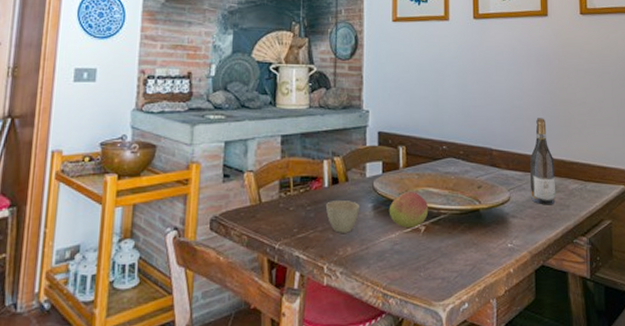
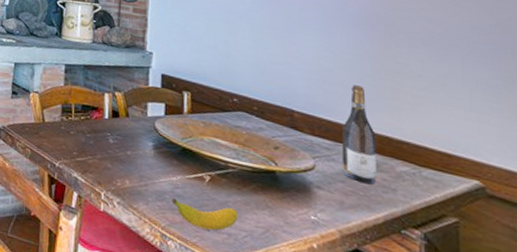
cup: present [325,201,360,233] -> none [105,132,140,166]
fruit: present [389,191,429,228] -> none [170,137,215,176]
banana: none [391,253,450,279] -> present [171,197,239,231]

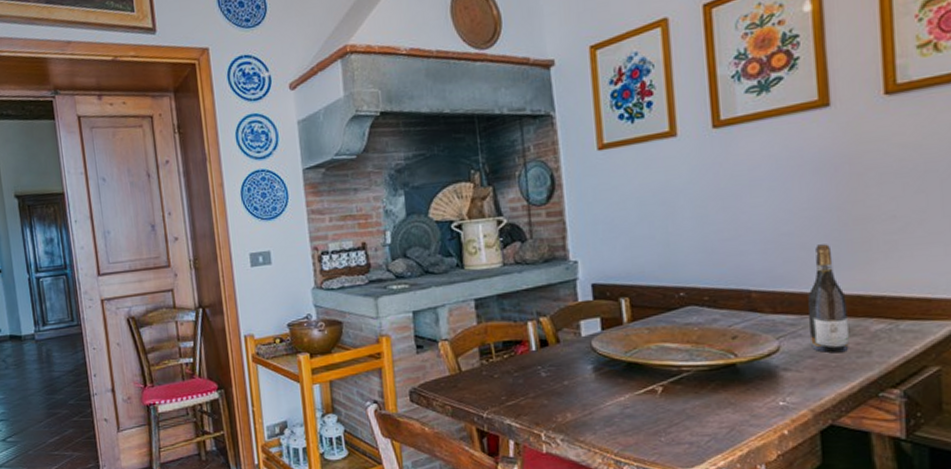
banana: present [171,197,239,231] -> none [621,415,699,445]

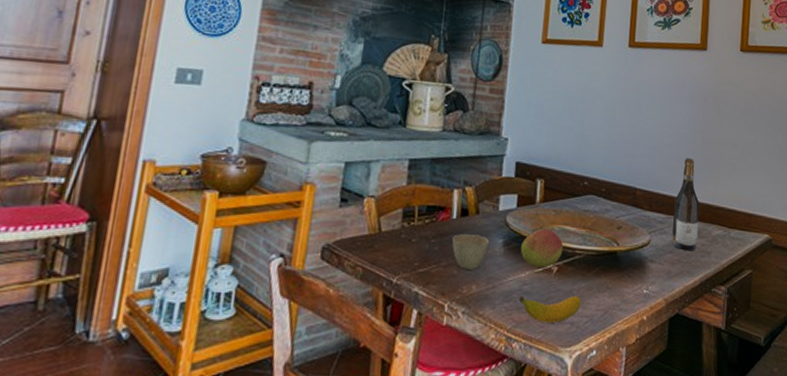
cup: none [535,363,578,399] -> present [451,234,490,270]
fruit: none [613,348,666,389] -> present [520,227,564,267]
banana: none [621,415,699,445] -> present [518,295,582,323]

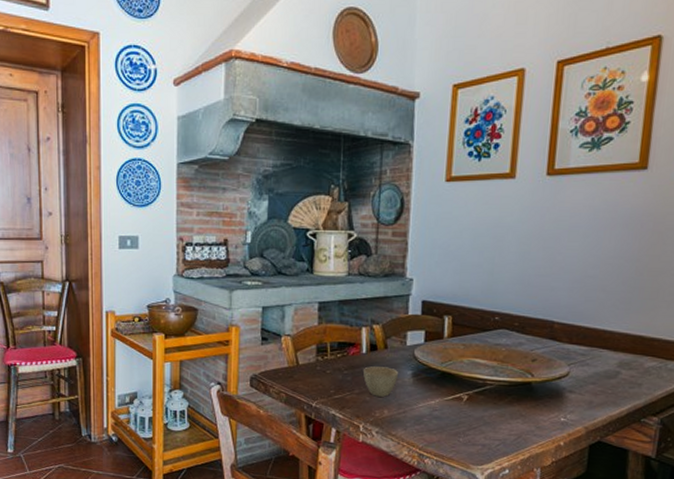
banana: present [518,295,582,323] -> none [429,419,493,444]
fruit: present [520,227,564,267] -> none [429,360,474,396]
wine bottle: present [672,158,700,251] -> none [595,289,630,383]

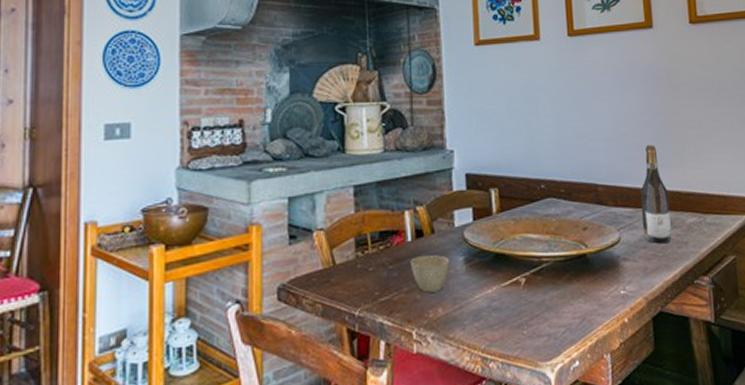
wine bottle: none [595,289,630,383] -> present [641,145,672,244]

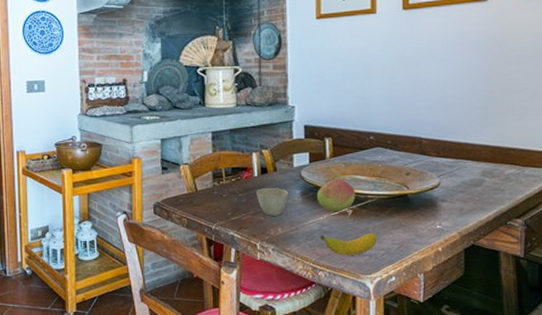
fruit: none [483,238,529,281] -> present [316,178,356,211]
banana: none [488,306,556,339] -> present [319,233,378,256]
wine bottle: present [641,145,672,244] -> none [461,106,490,190]

